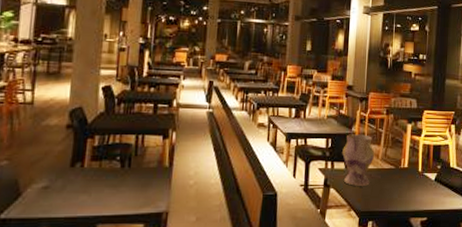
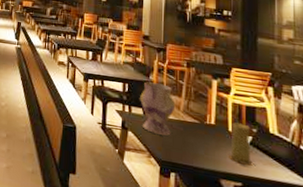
candle: none [417,162,437,200] -> present [228,122,254,166]

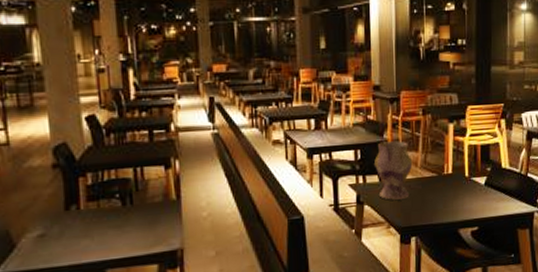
candle: present [228,122,254,166] -> none [465,165,489,208]

